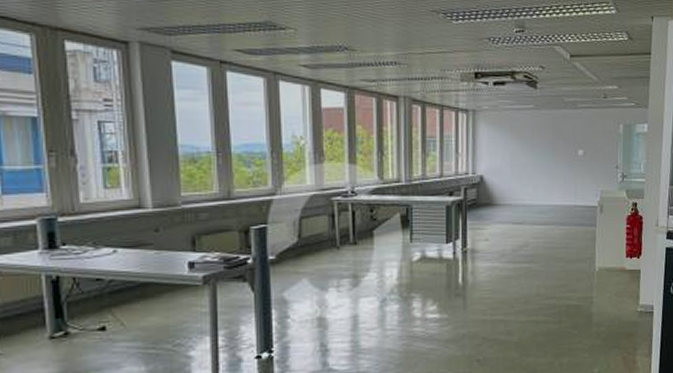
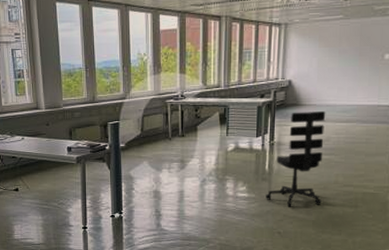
office chair: none [460,212,524,328] -> present [266,111,326,207]

